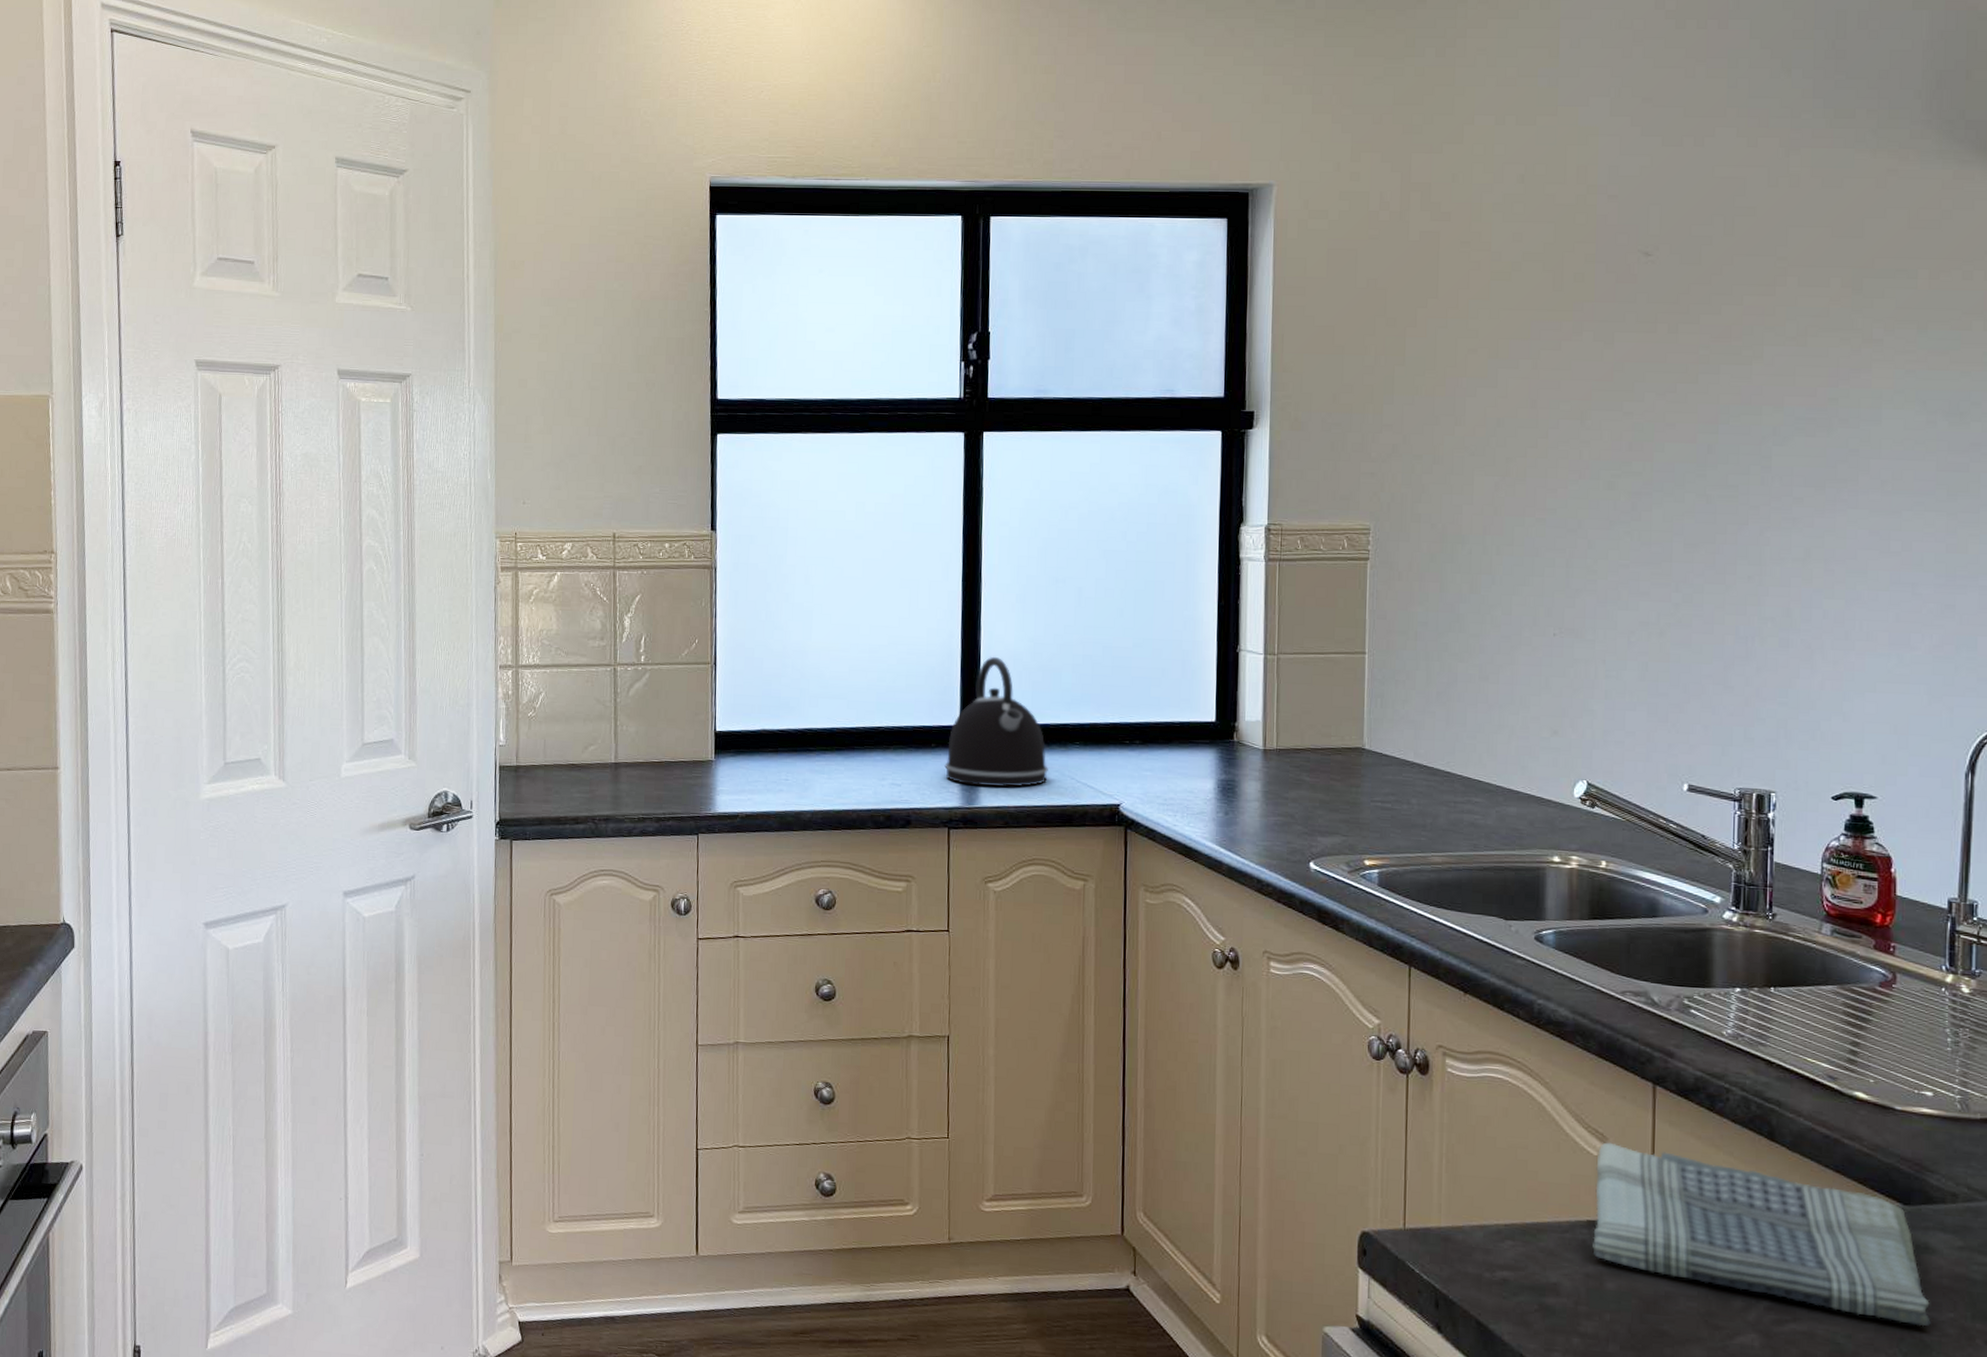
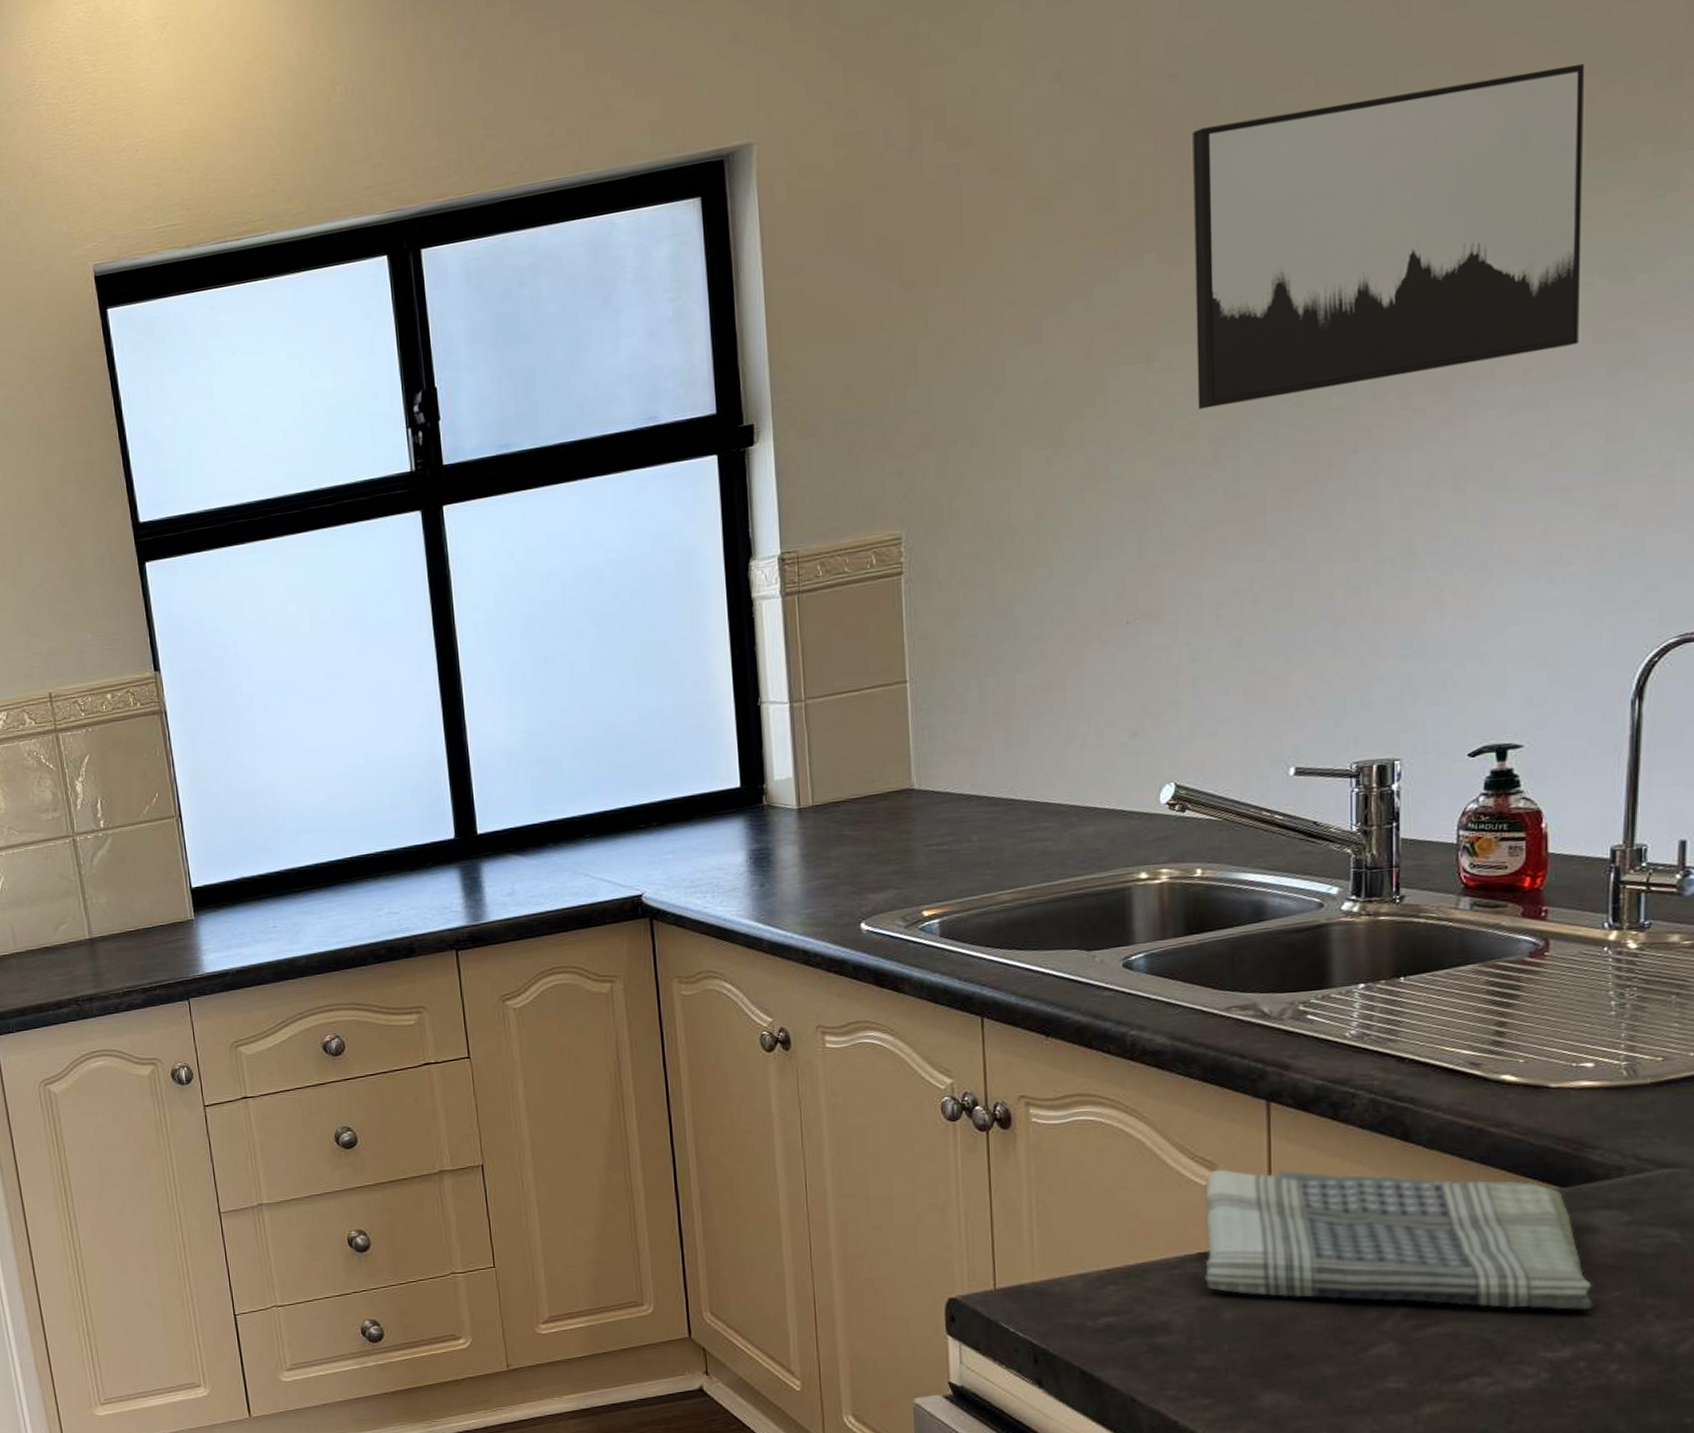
kettle: present [944,656,1048,788] -> none [444,756,559,901]
wall art: none [1620,242,1932,469] -> present [1193,63,1585,409]

